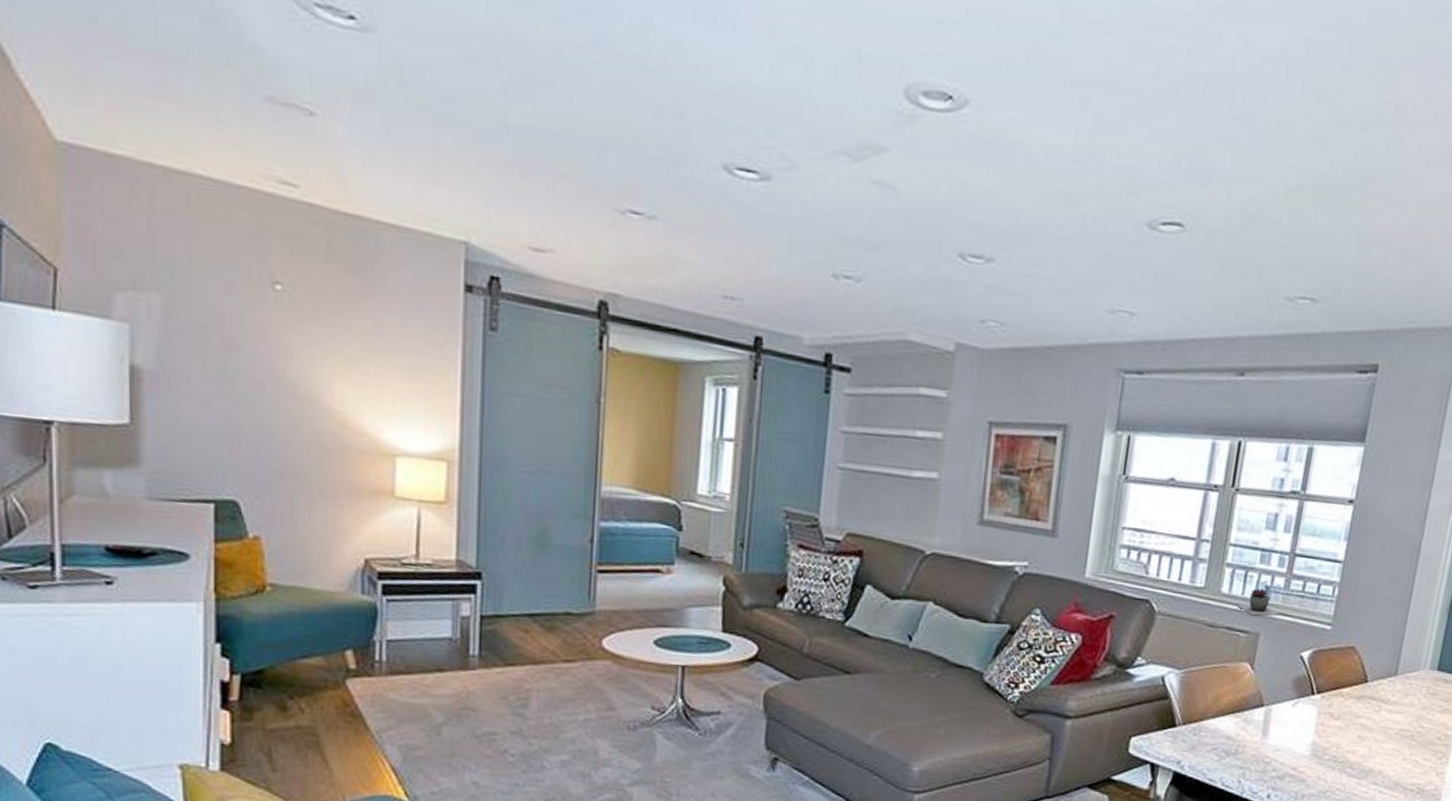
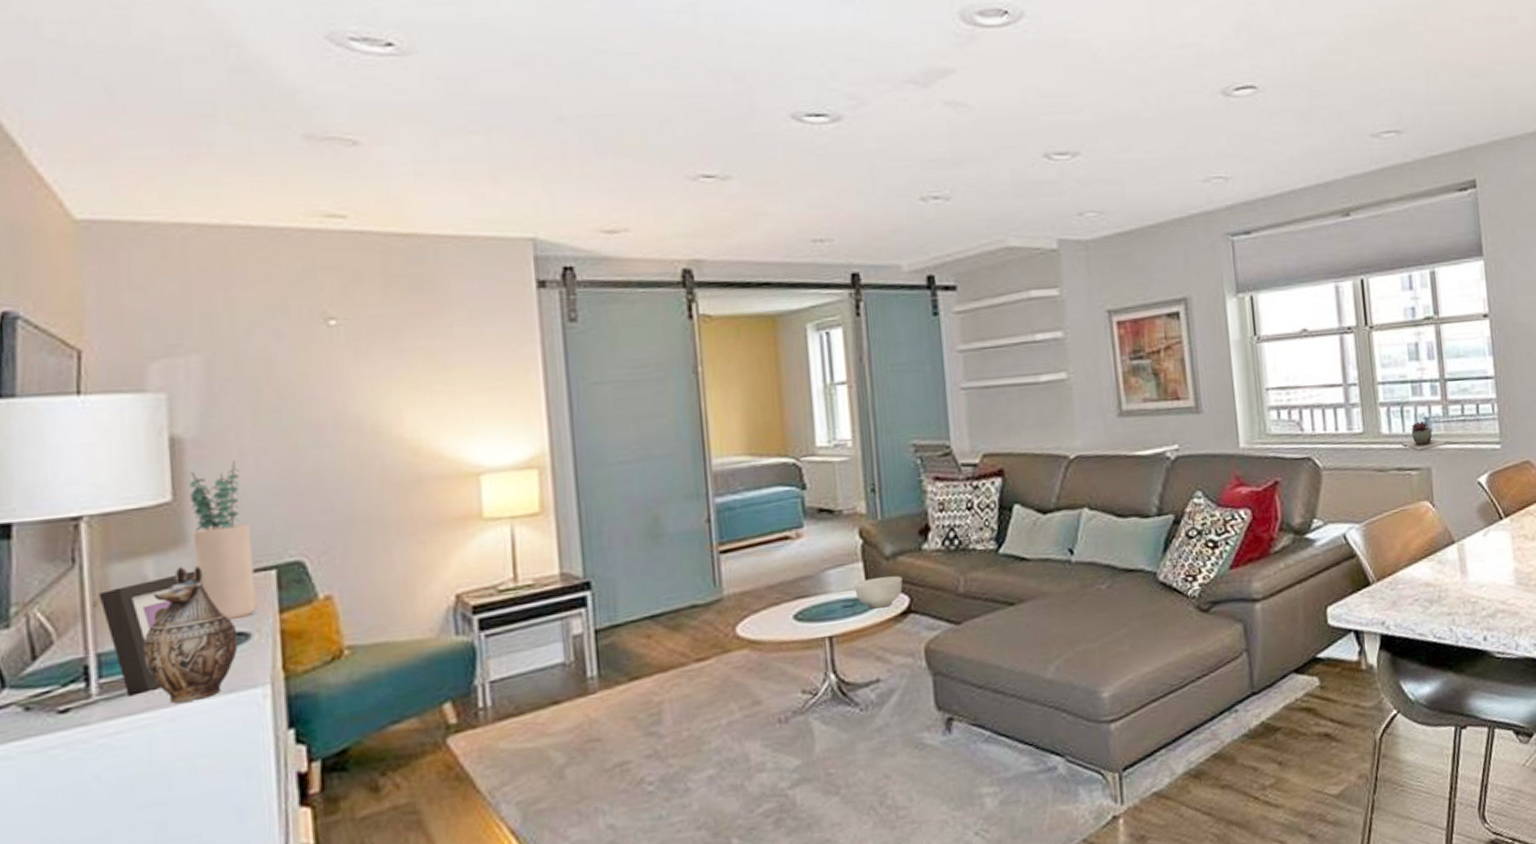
picture frame: none [65,489,146,587] -> present [98,571,196,697]
decorative vase: none [99,484,179,602] -> present [143,565,239,703]
vase: none [144,398,196,540] -> present [190,460,257,619]
bowl: none [711,623,755,651] -> present [854,575,903,609]

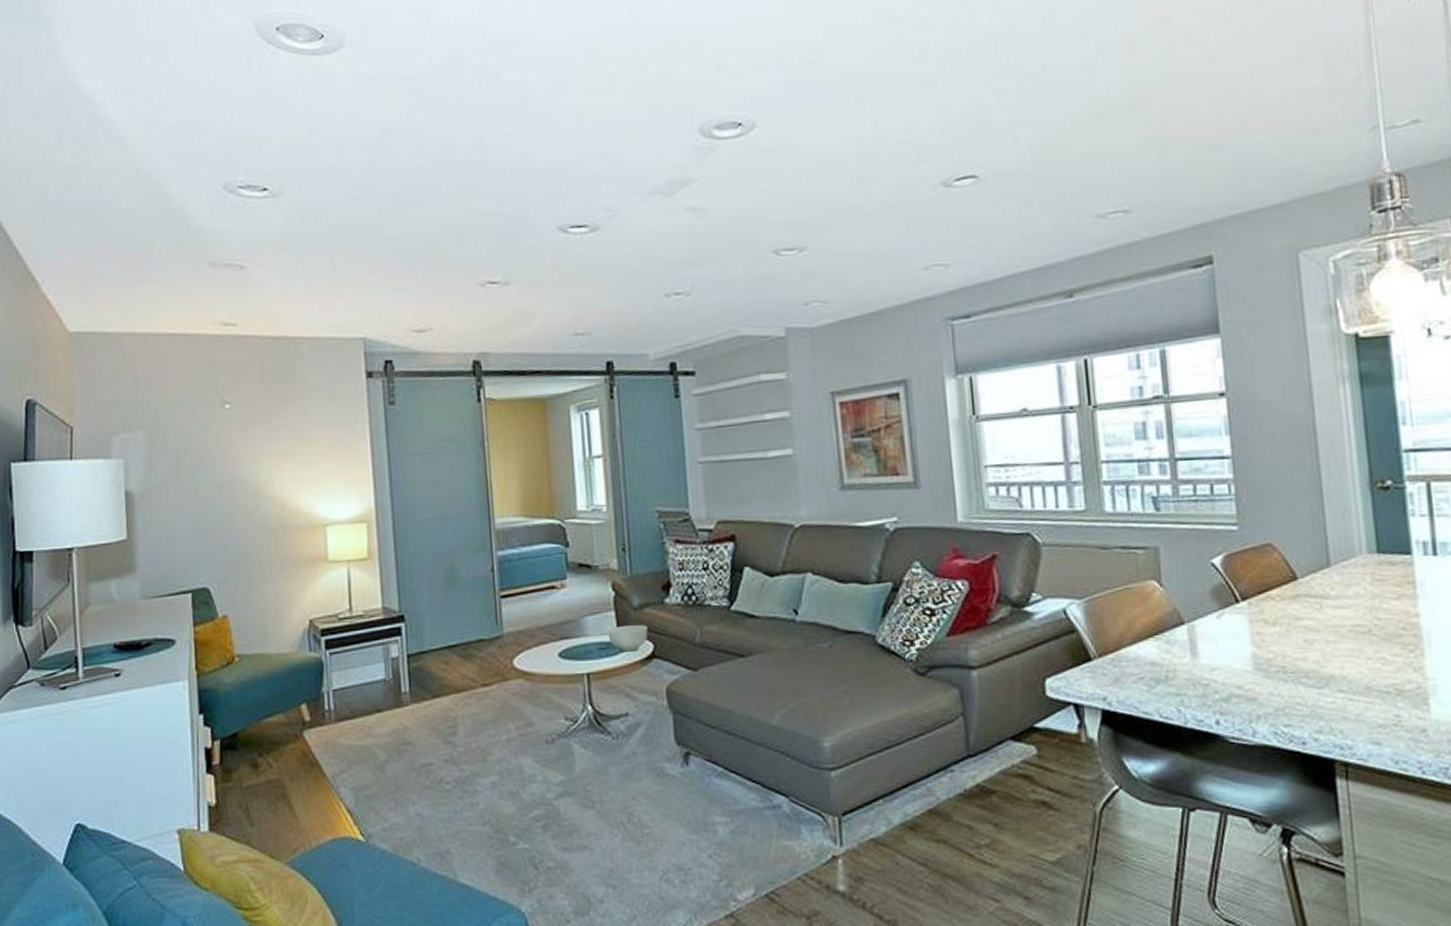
picture frame: present [98,571,196,697] -> none [83,591,141,681]
decorative vase: present [143,565,239,703] -> none [109,587,168,688]
vase: present [190,460,257,619] -> none [138,510,180,629]
succulent plant: present [1401,420,1446,452] -> none [1126,500,1176,531]

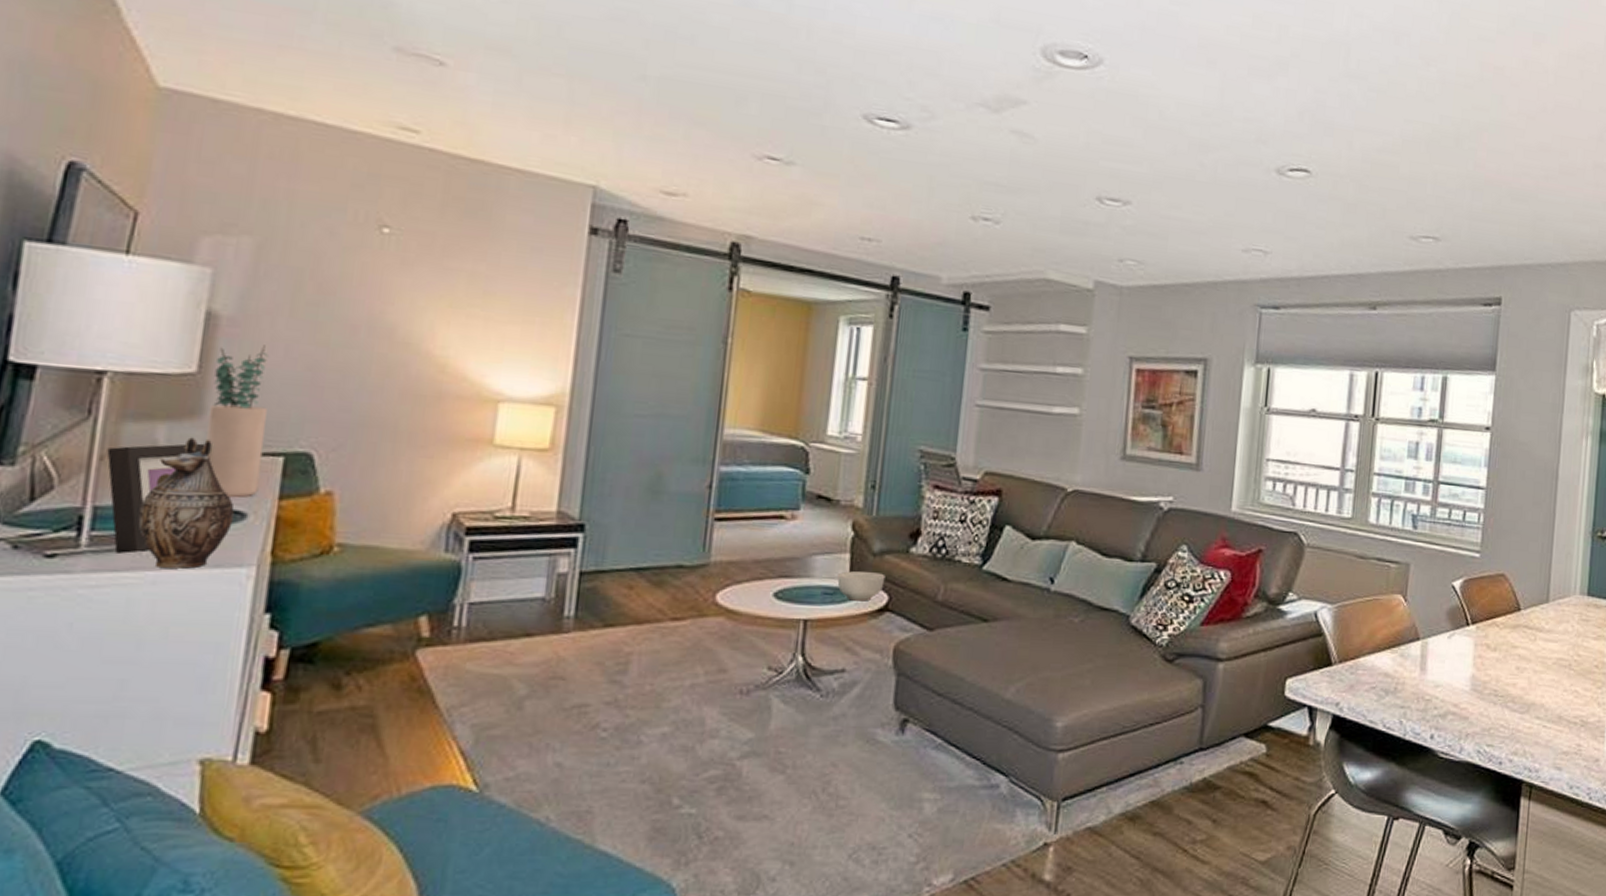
picture frame: none [83,591,141,681] -> present [107,443,206,554]
decorative vase: none [109,587,168,688] -> present [138,437,235,569]
vase: none [138,510,180,629] -> present [206,345,268,497]

